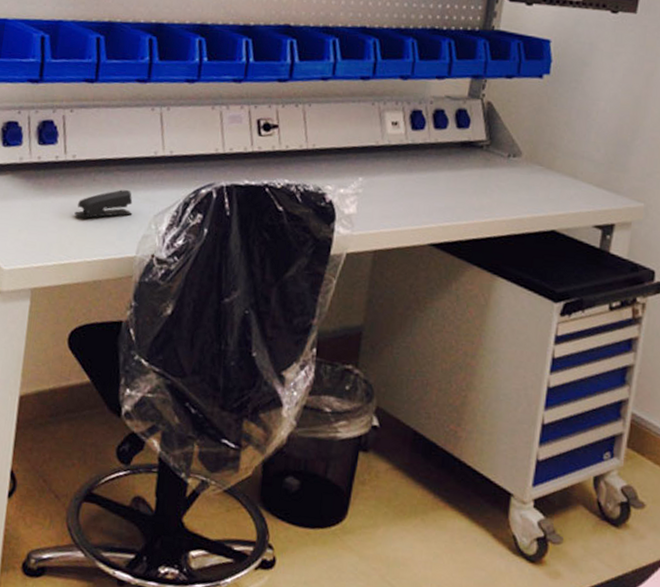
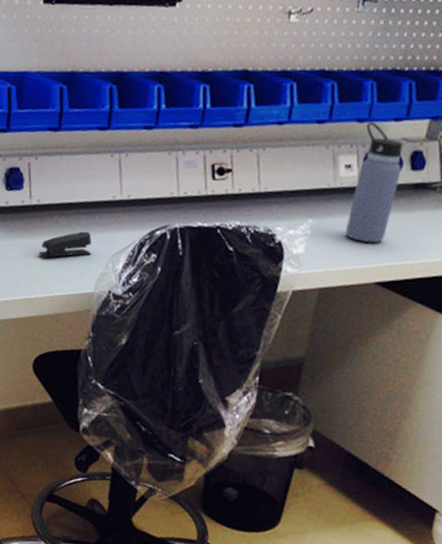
water bottle: none [396,79,448,203] -> present [345,121,404,243]

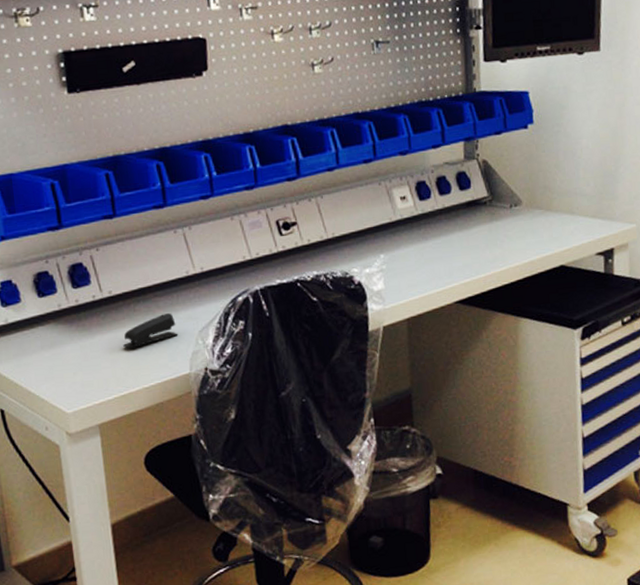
water bottle: present [345,121,404,243] -> none [409,152,453,266]

